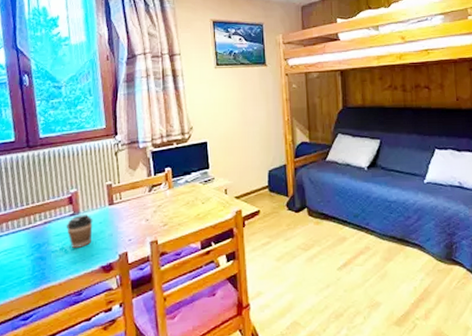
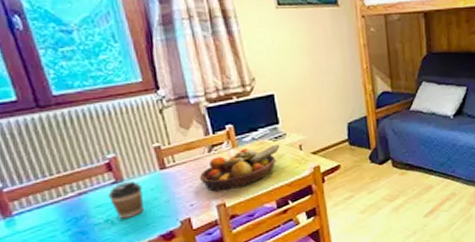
fruit bowl: none [140,187,208,229] -> present [200,144,280,192]

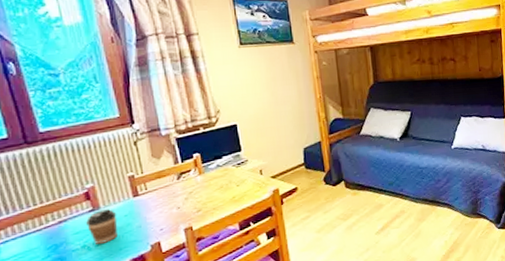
fruit bowl: present [200,144,280,192] -> none [169,170,242,216]

